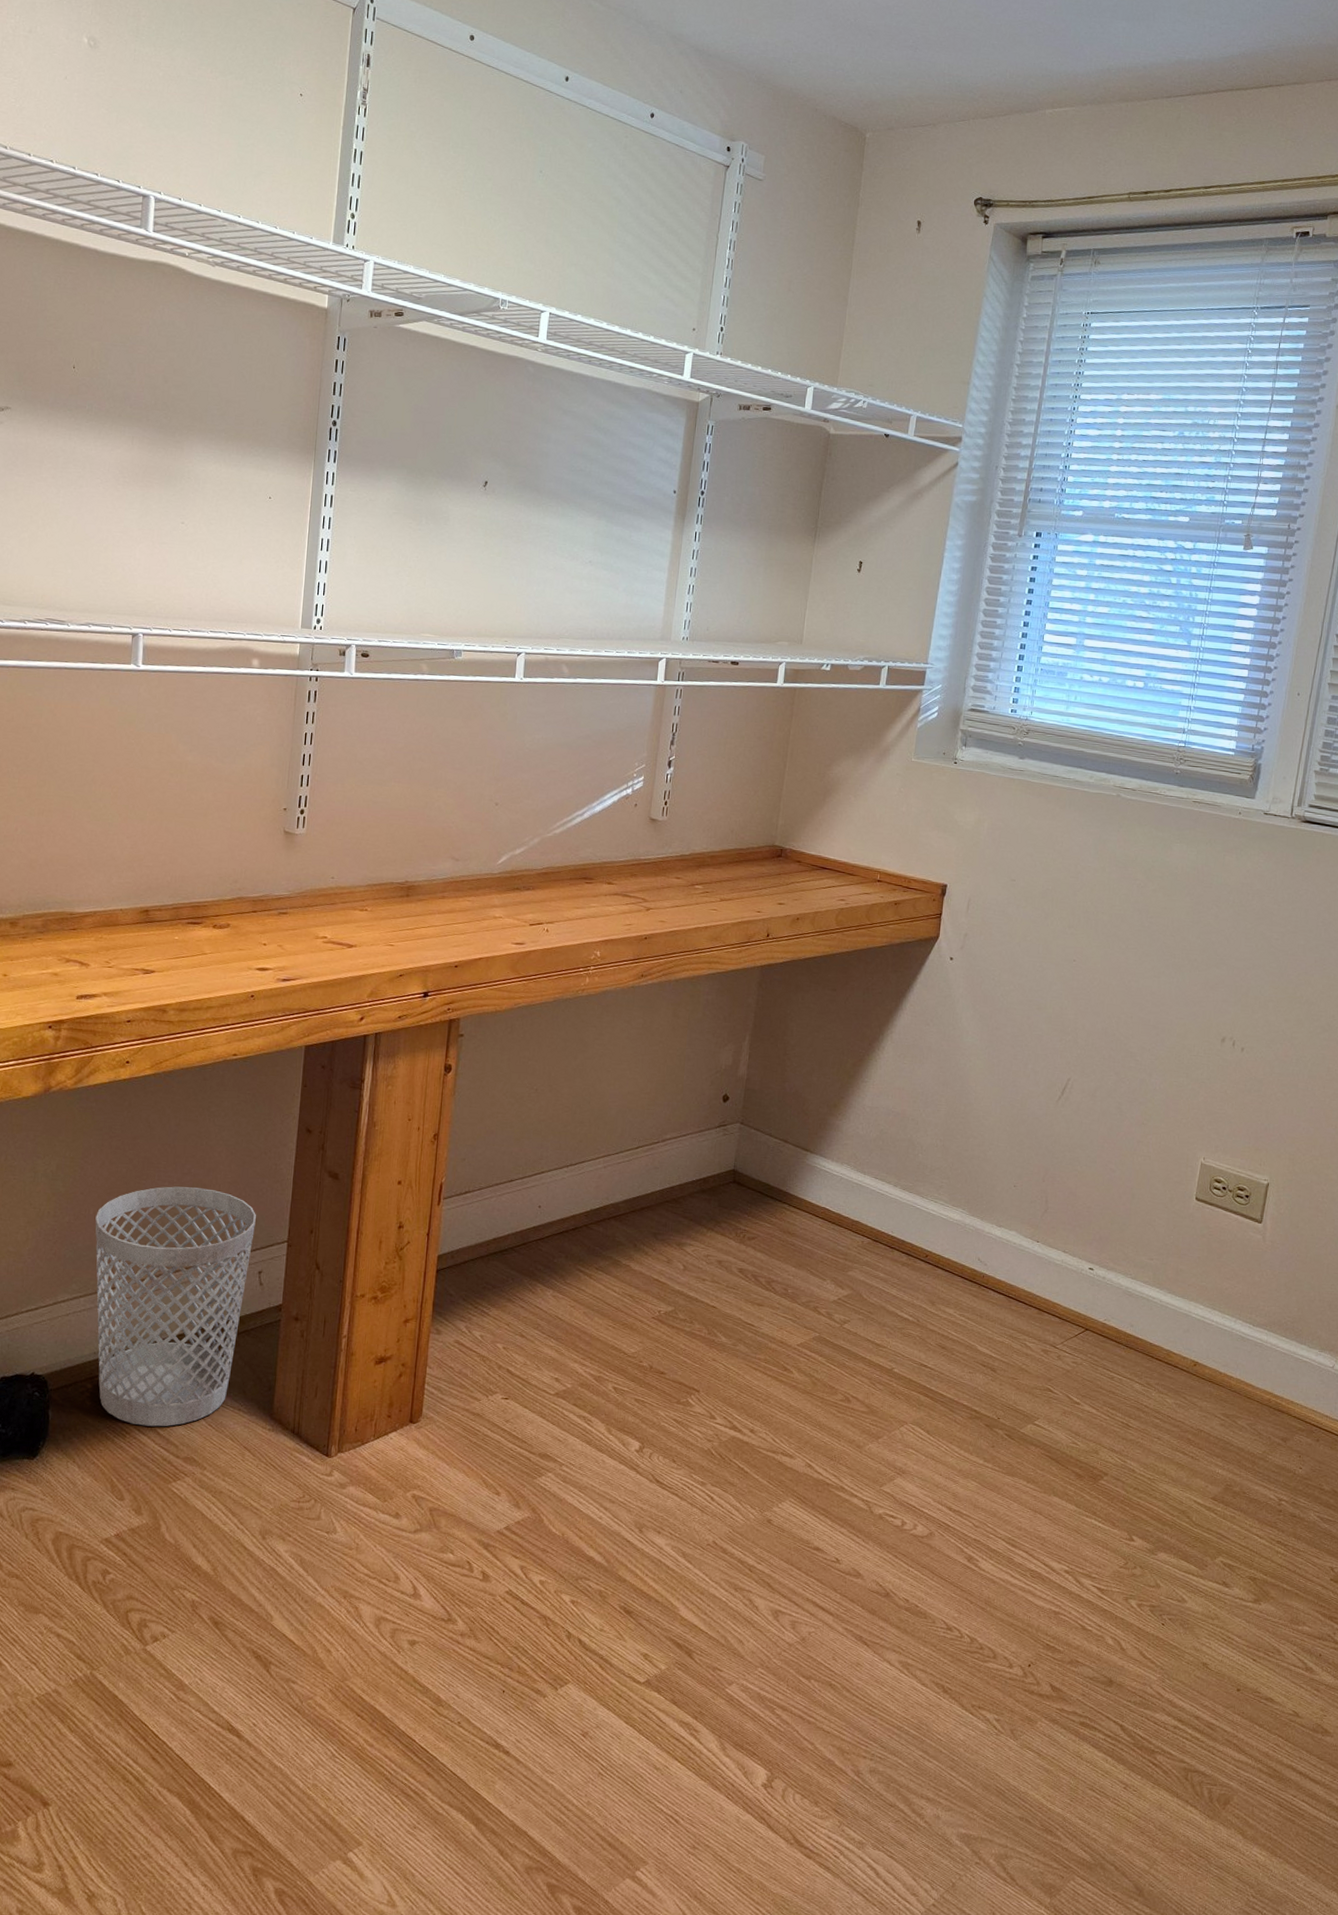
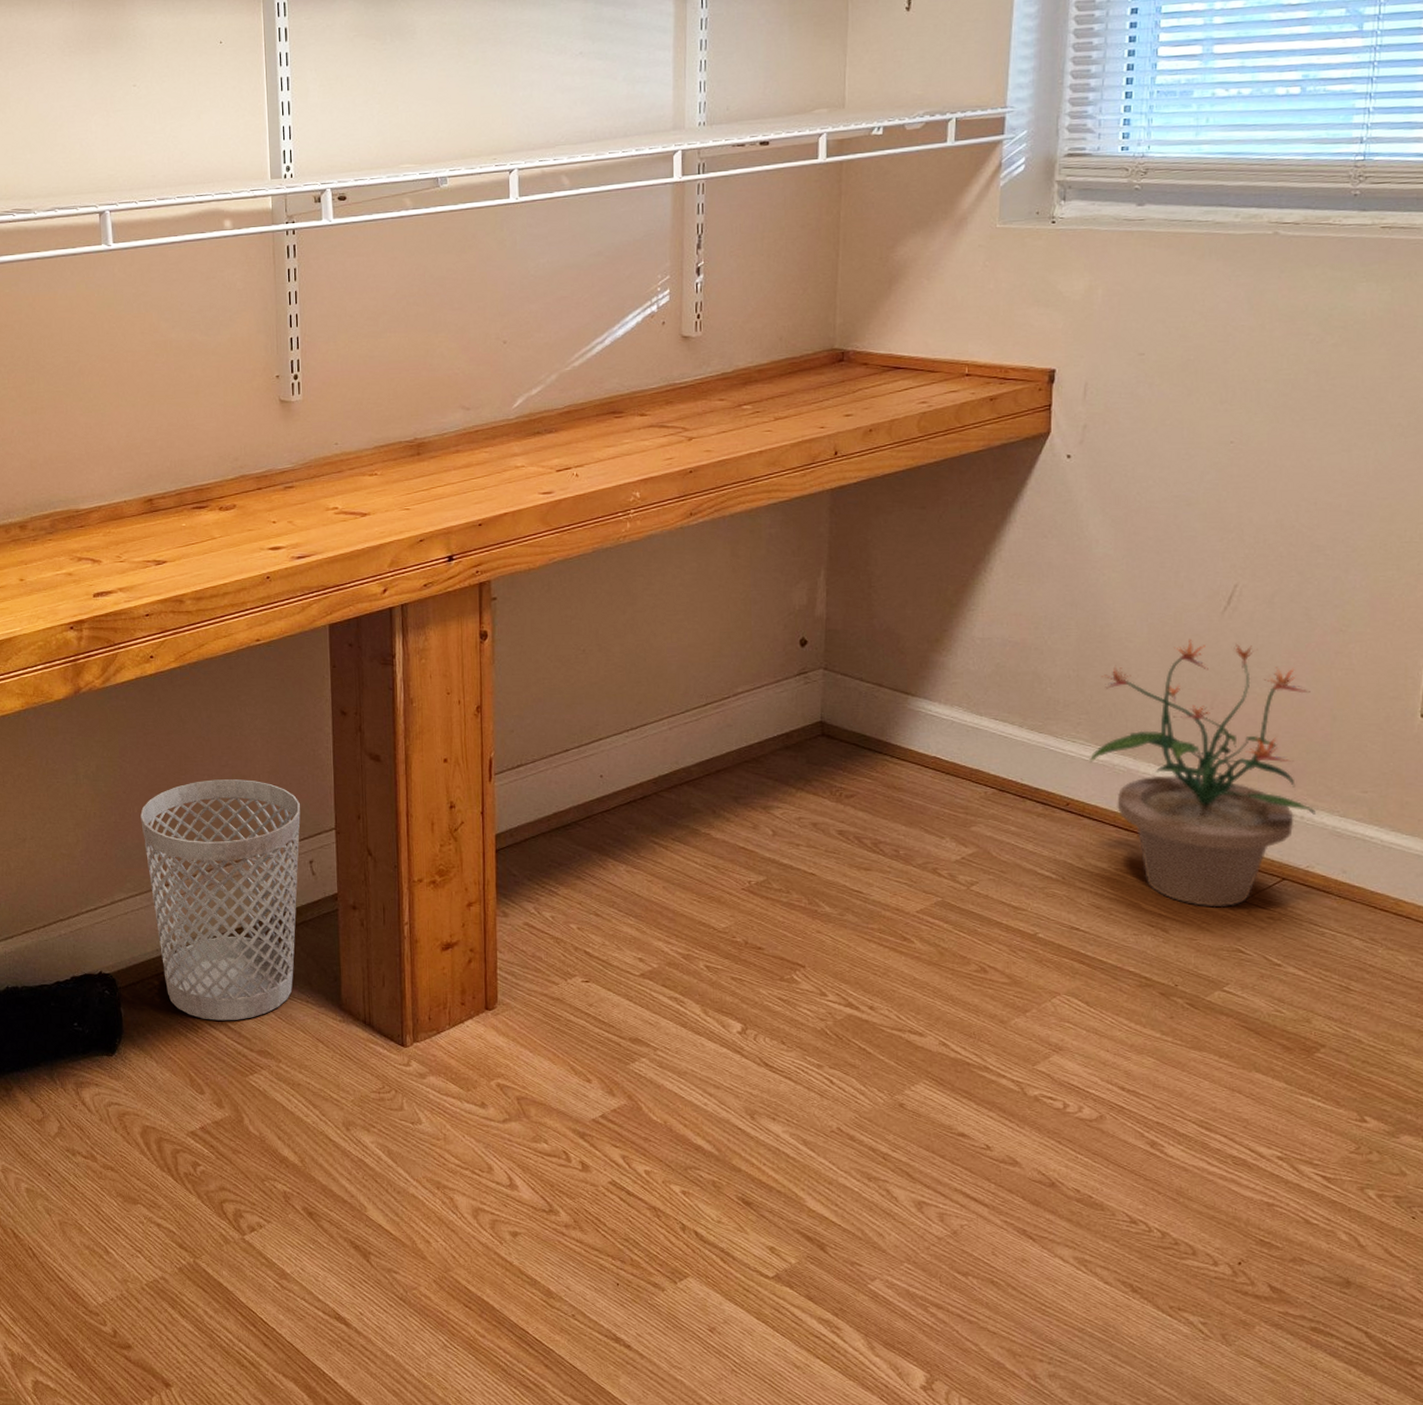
potted plant: none [947,1120,1117,1352] -> present [1090,638,1316,908]

